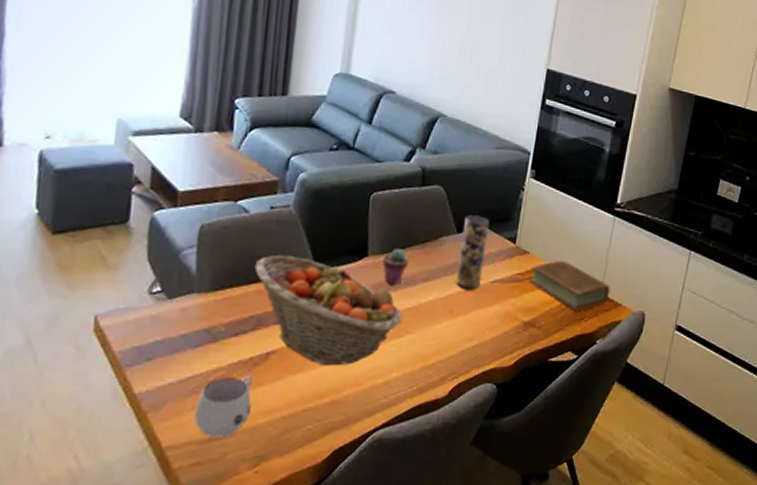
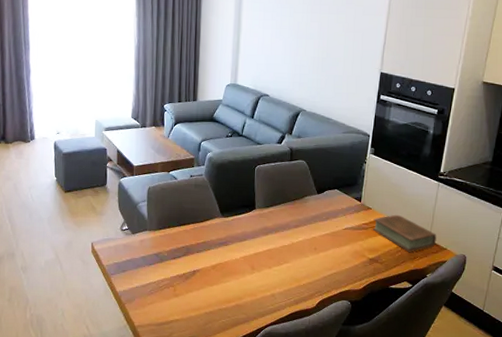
mug: present [193,375,252,438] -> none [152,284,186,323]
fruit basket: present [254,254,402,366] -> none [183,207,281,282]
potted succulent: present [381,249,410,285] -> none [265,204,284,229]
vase: present [455,215,490,289] -> none [317,181,341,234]

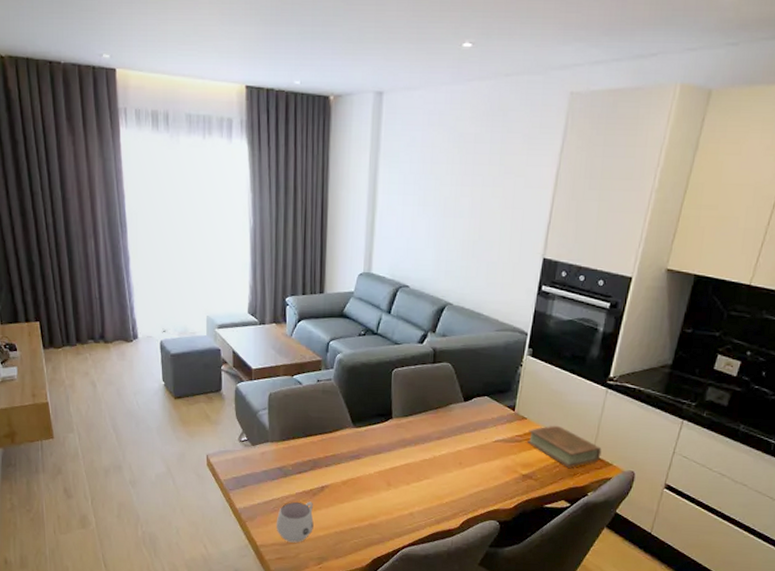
mug: none [152,284,186,323] -> present [276,501,314,543]

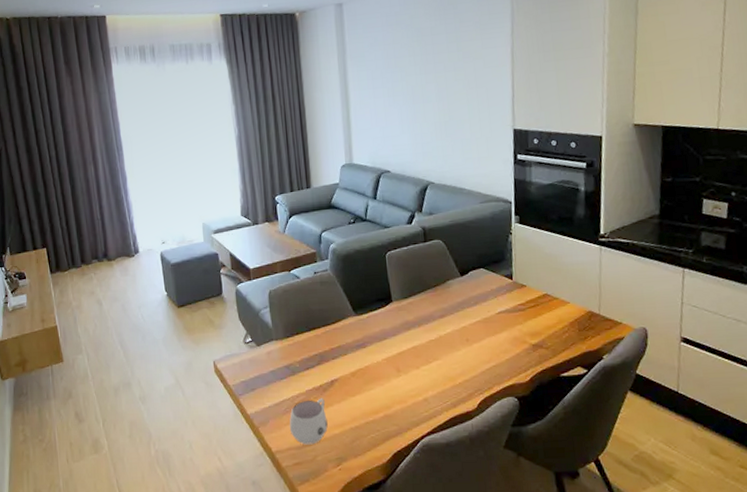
book: present [526,425,602,468] -> none [530,289,609,332]

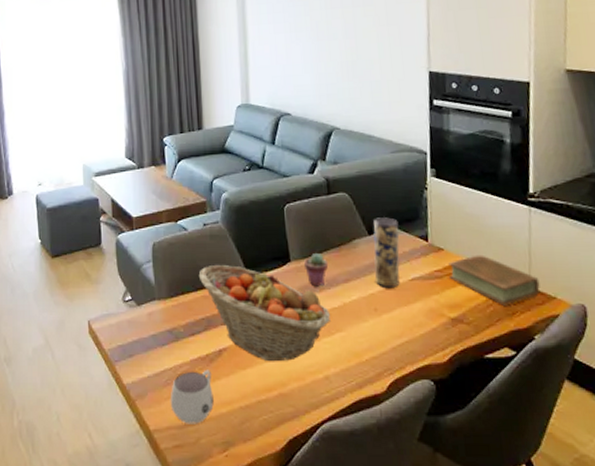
fruit basket: none [311,307,428,389] -> present [198,264,330,362]
potted succulent: none [404,294,426,323] -> present [303,253,329,287]
vase: none [465,260,488,321] -> present [373,217,400,287]
book: none [530,289,609,332] -> present [448,254,540,306]

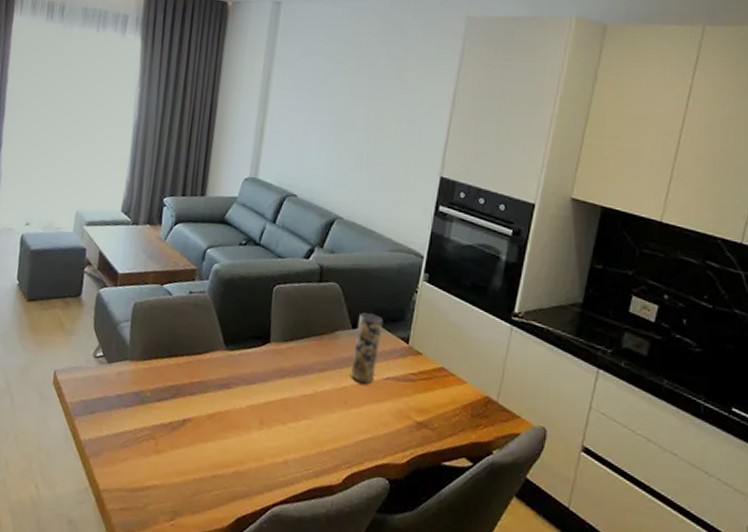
mug: present [170,369,214,424] -> none [124,436,171,490]
fruit basket: present [198,264,330,362] -> none [175,334,300,441]
potted succulent: present [303,253,329,287] -> none [282,338,308,372]
book: present [448,254,540,306] -> none [422,364,508,418]

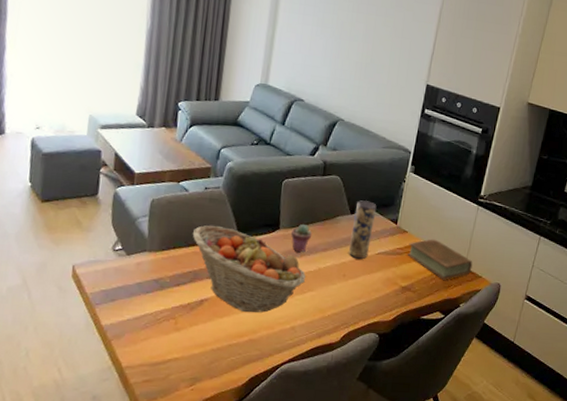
fruit basket: none [175,334,300,441] -> present [192,225,306,313]
potted succulent: none [282,338,308,372] -> present [290,224,312,253]
book: none [422,364,508,418] -> present [407,239,473,280]

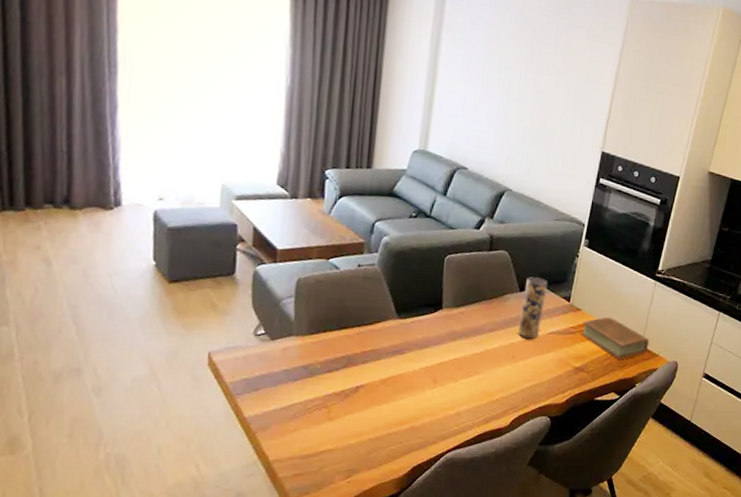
fruit basket: present [192,225,306,313] -> none [344,305,471,399]
potted succulent: present [290,224,312,253] -> none [454,303,478,334]

